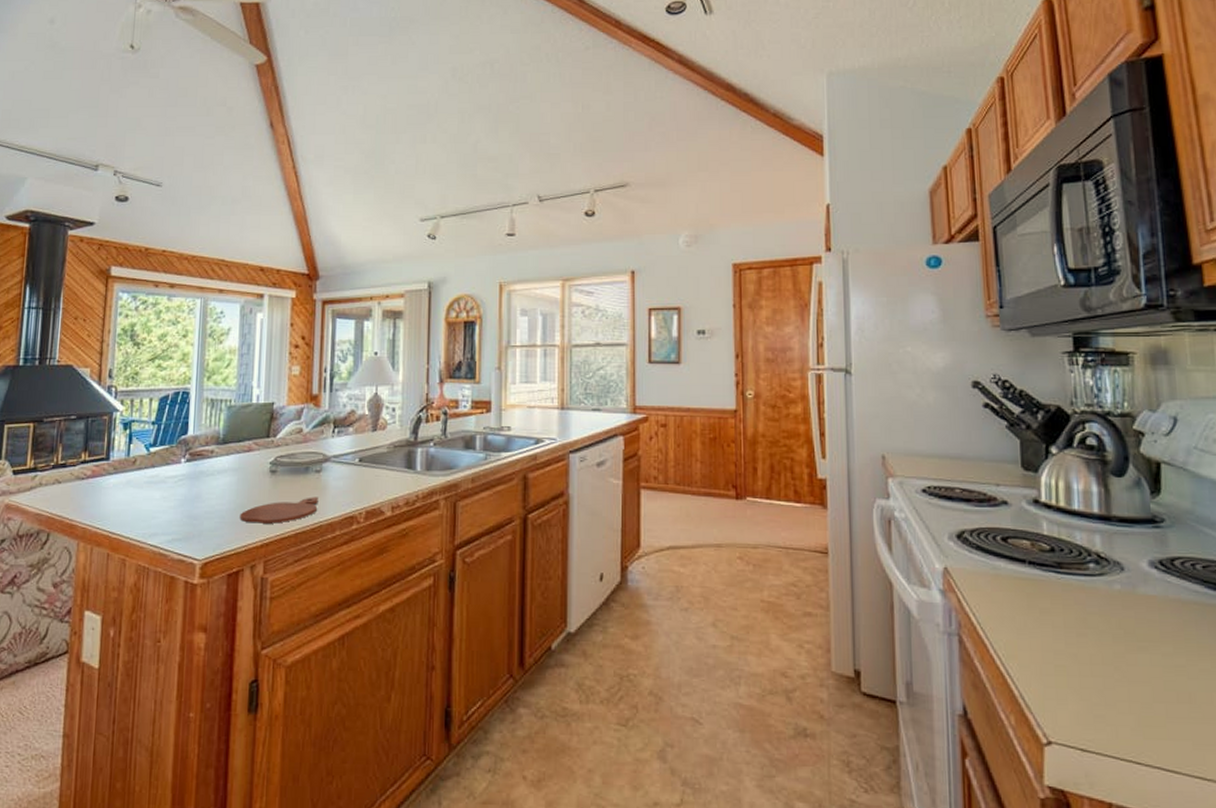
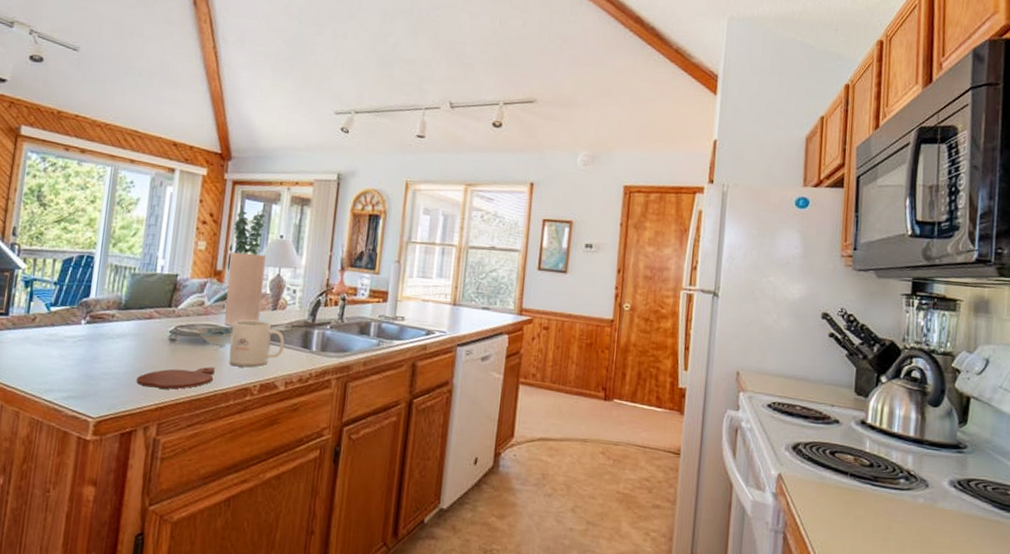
ceramic bowl: none [296,452,335,475] -> present [196,326,234,347]
vase: none [324,321,362,453] -> present [224,204,268,328]
mug: none [331,444,388,494] -> present [229,320,285,368]

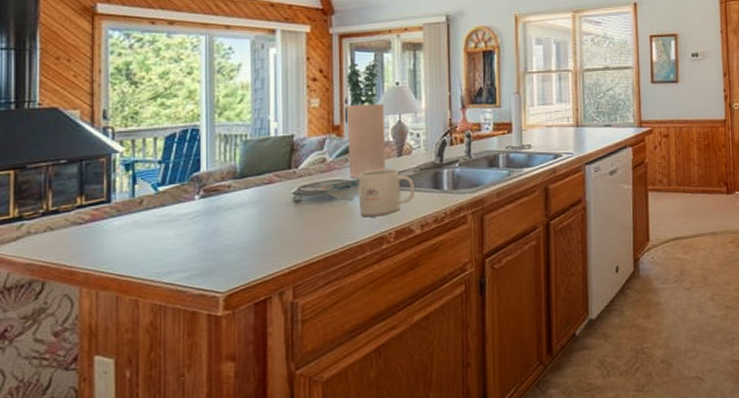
cutting board: present [136,366,215,389] -> none [264,221,346,252]

